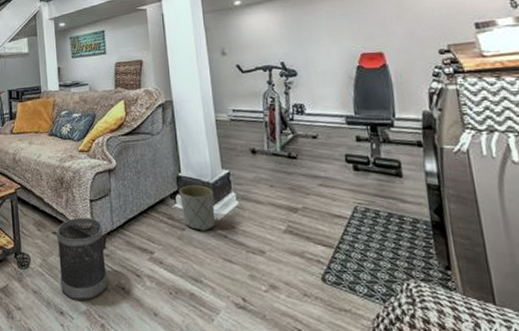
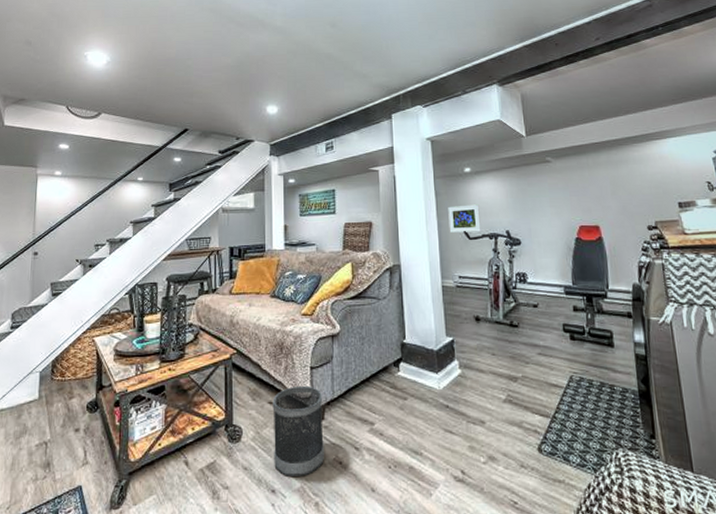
planter: present [179,185,216,231] -> none [403,352,438,401]
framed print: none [218,37,254,67] -> present [448,204,481,233]

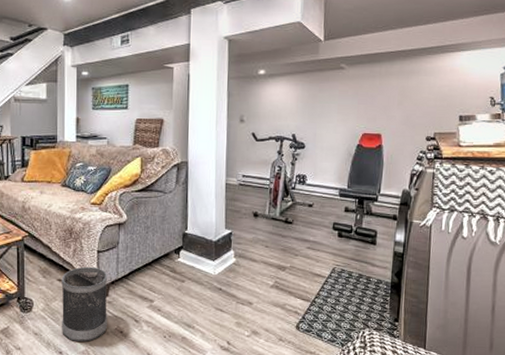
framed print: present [448,204,481,233] -> none [238,107,270,134]

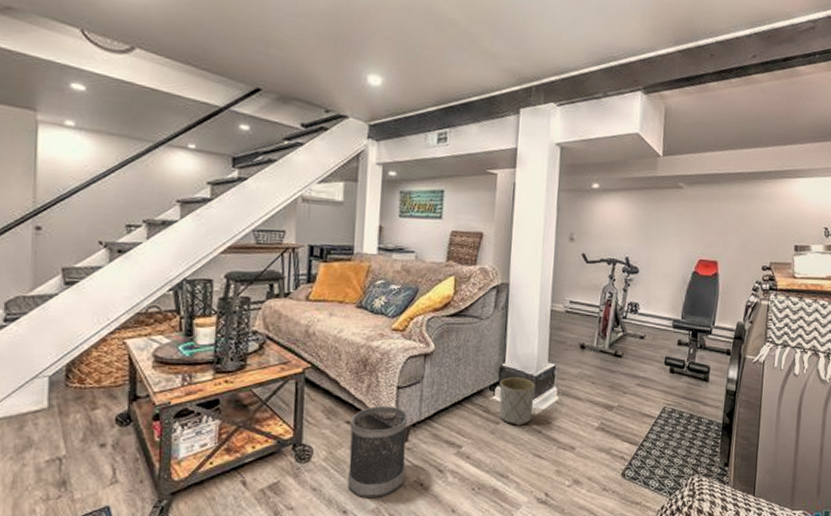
planter: none [183,242,215,284] -> present [499,377,535,426]

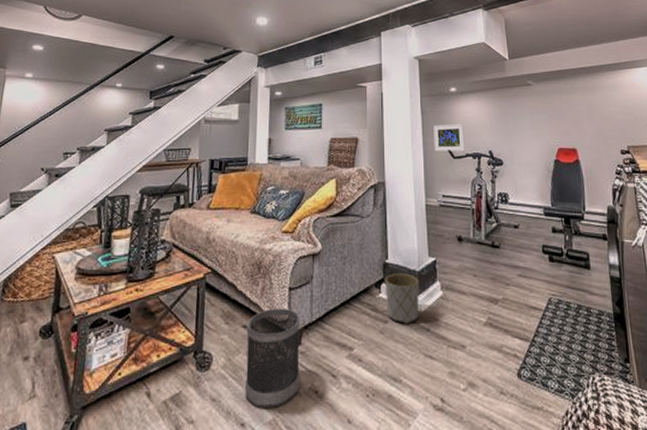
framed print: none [566,224,603,256] -> present [433,124,465,151]

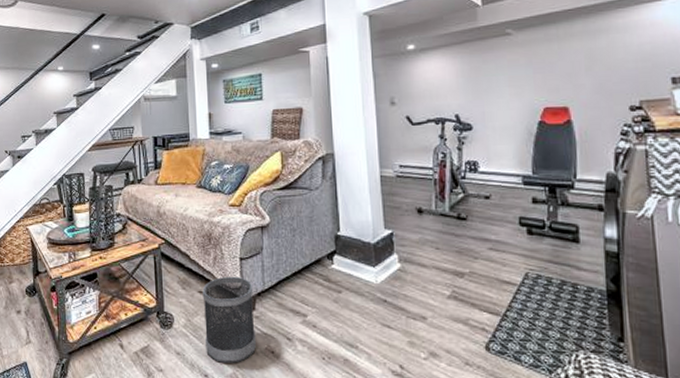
planter: present [384,273,420,324] -> none [337,245,375,294]
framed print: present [433,124,465,151] -> none [388,86,426,118]

